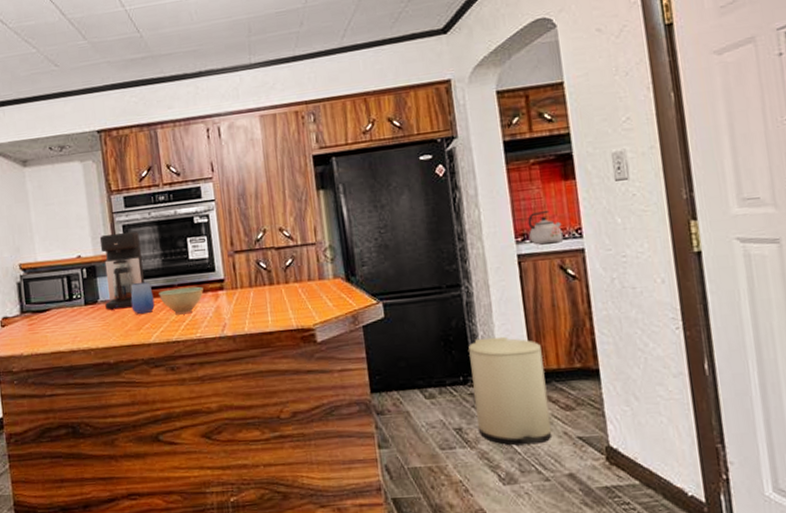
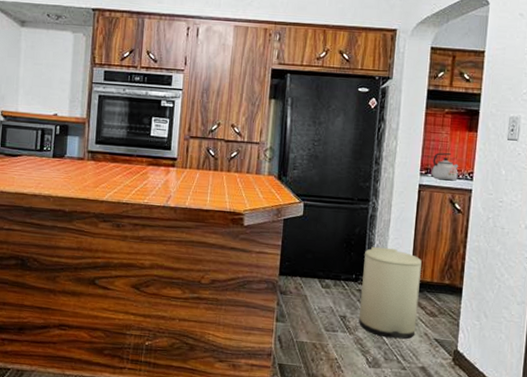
coffee maker: present [99,231,144,310] -> none [70,100,112,167]
cup: present [130,282,155,315] -> none [93,147,114,175]
bowl: present [159,286,204,315] -> none [118,157,158,182]

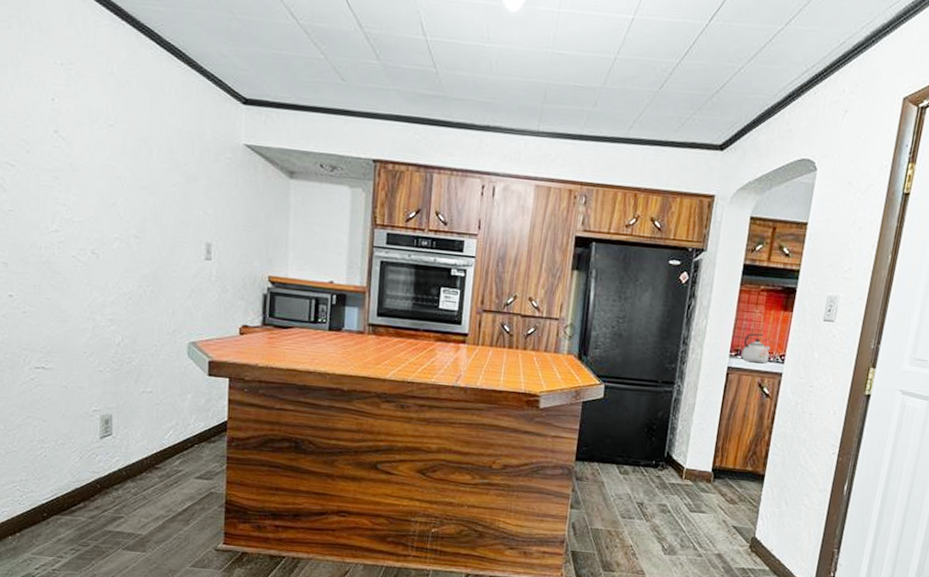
pedal bin: present [359,246,422,340] -> none [656,431,725,527]

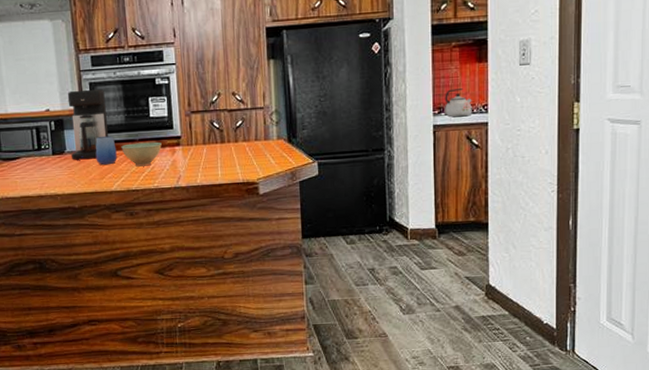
coffee maker: none [349,266,395,342] -> present [67,89,108,160]
cup: none [374,320,398,351] -> present [95,136,117,165]
bowl: none [403,332,447,359] -> present [121,141,162,167]

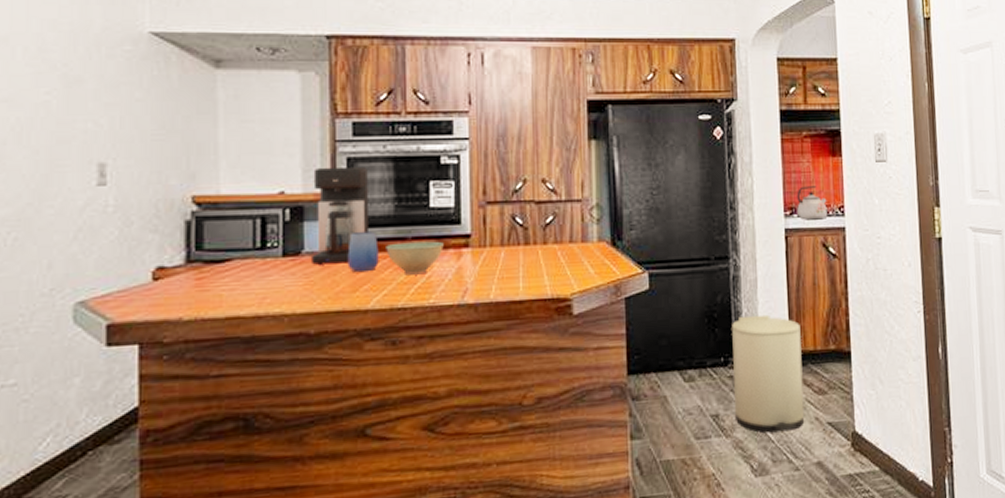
pedal bin: none [386,194,446,283] -> present [732,314,805,433]

